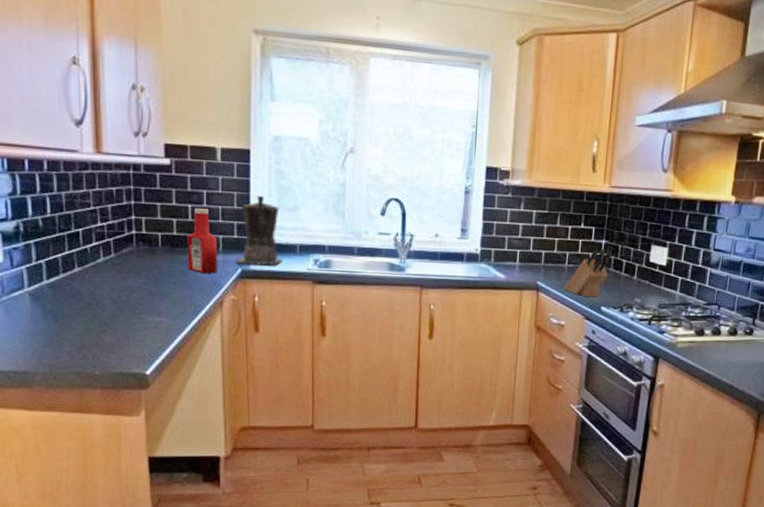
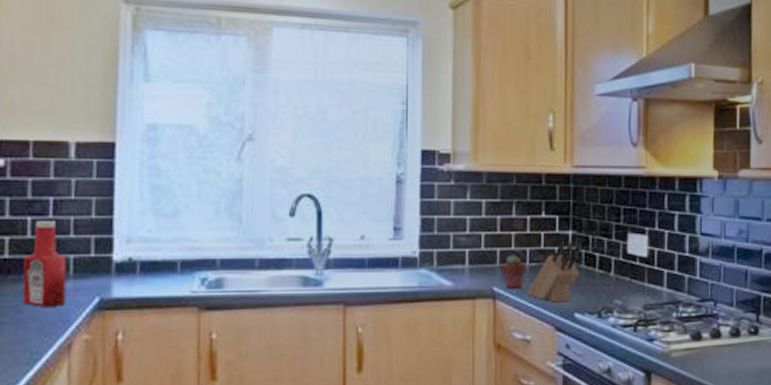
coffee maker: present [235,195,283,266] -> none [91,199,157,291]
potted succulent: none [544,257,565,284] -> present [500,255,526,288]

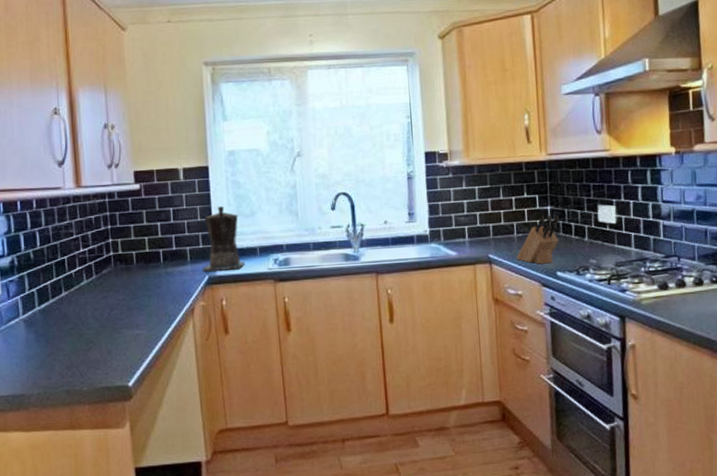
ketchup bottle: present [22,221,67,306] -> none [158,224,187,284]
coffee maker: none [91,199,157,291] -> present [202,206,245,272]
potted succulent: present [500,255,526,288] -> none [493,228,514,255]

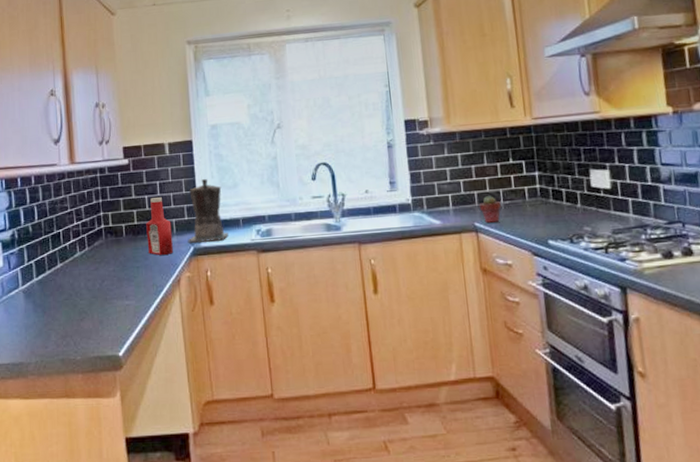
ketchup bottle: none [158,224,187,284] -> present [146,197,173,255]
potted succulent: none [493,228,514,255] -> present [479,196,501,223]
knife block: present [517,215,559,264] -> none [504,181,549,233]

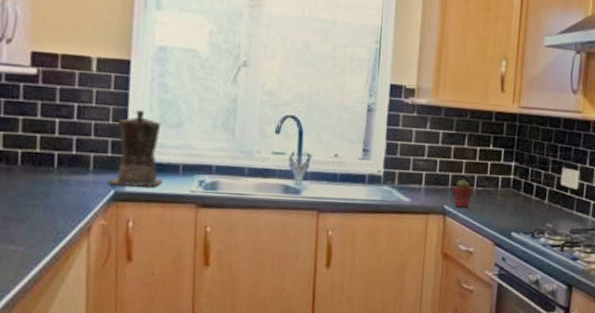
ketchup bottle: present [146,197,173,255] -> none [51,123,88,195]

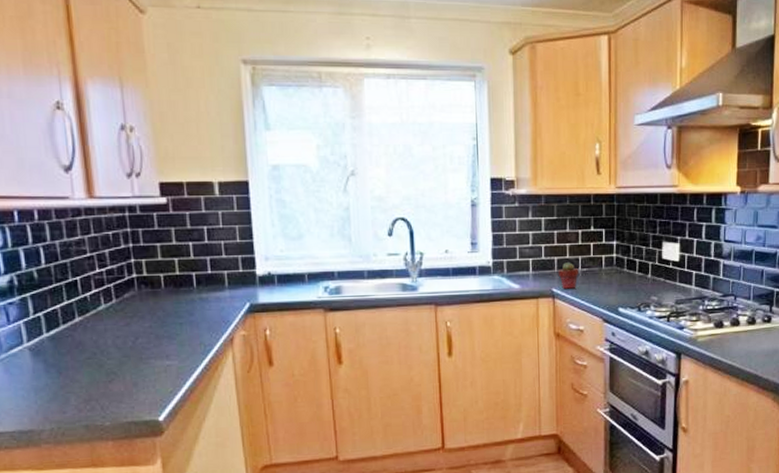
coffee maker: present [107,109,163,188] -> none [242,226,291,298]

